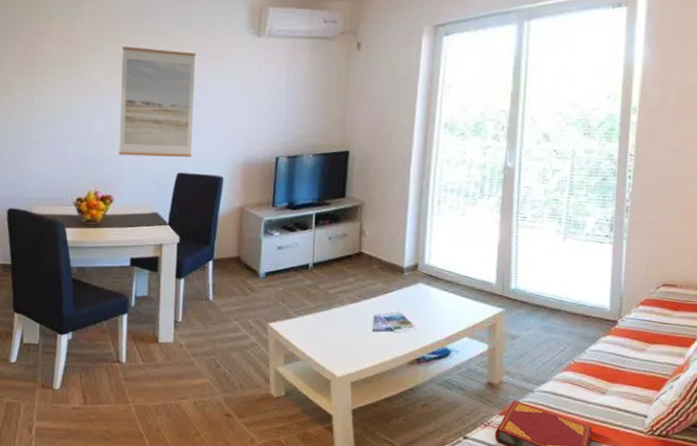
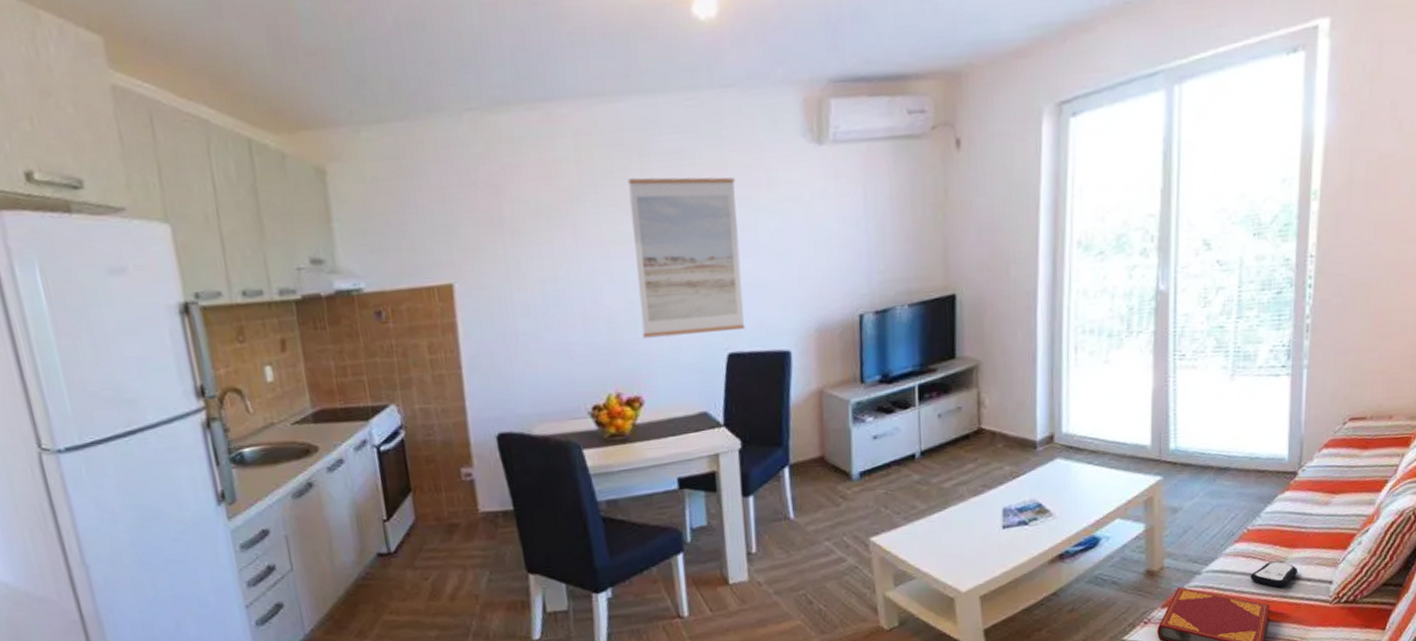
remote control: none [576,391,617,414] -> present [1250,561,1297,588]

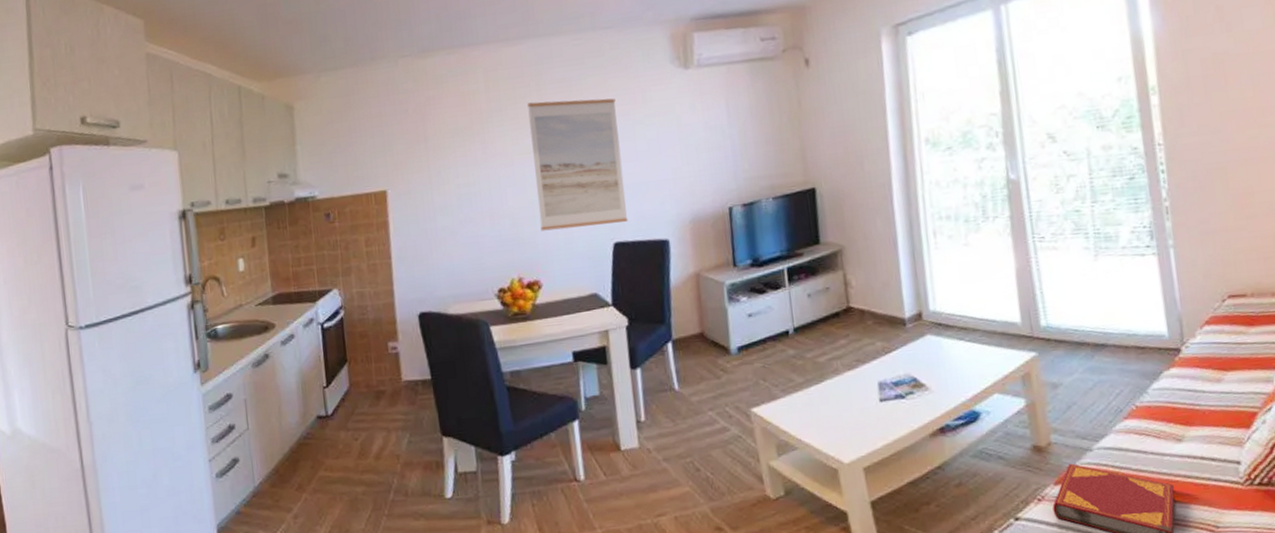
remote control: present [1250,561,1297,588] -> none [1146,439,1199,467]

